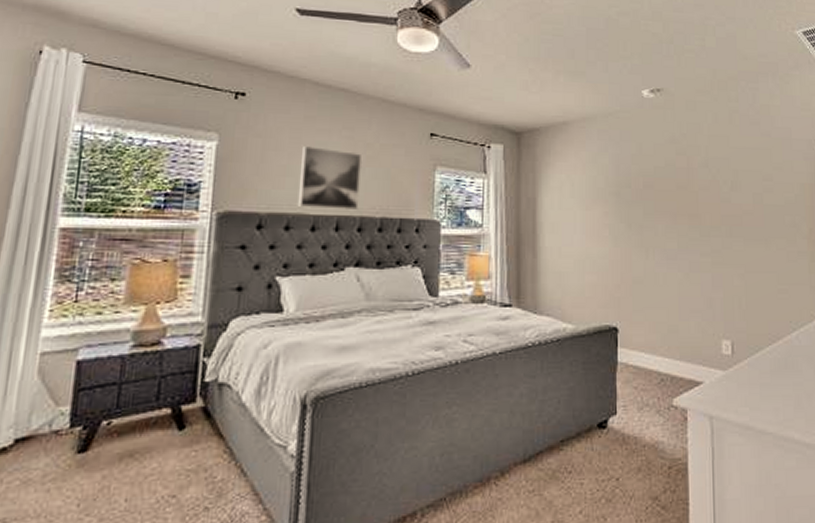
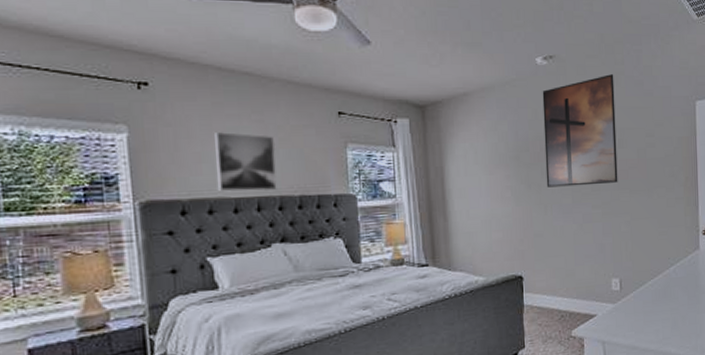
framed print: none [648,111,731,230] -> present [542,74,618,188]

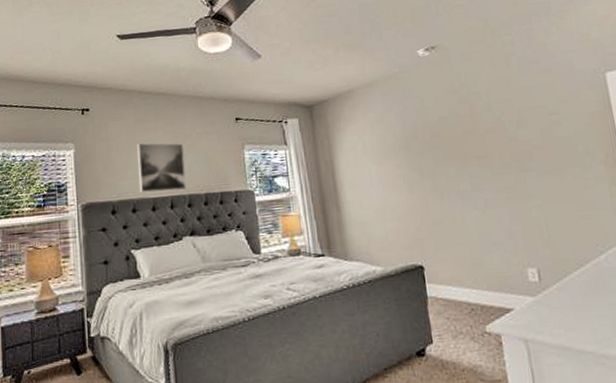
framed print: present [542,74,618,188] -> none [427,56,522,174]

